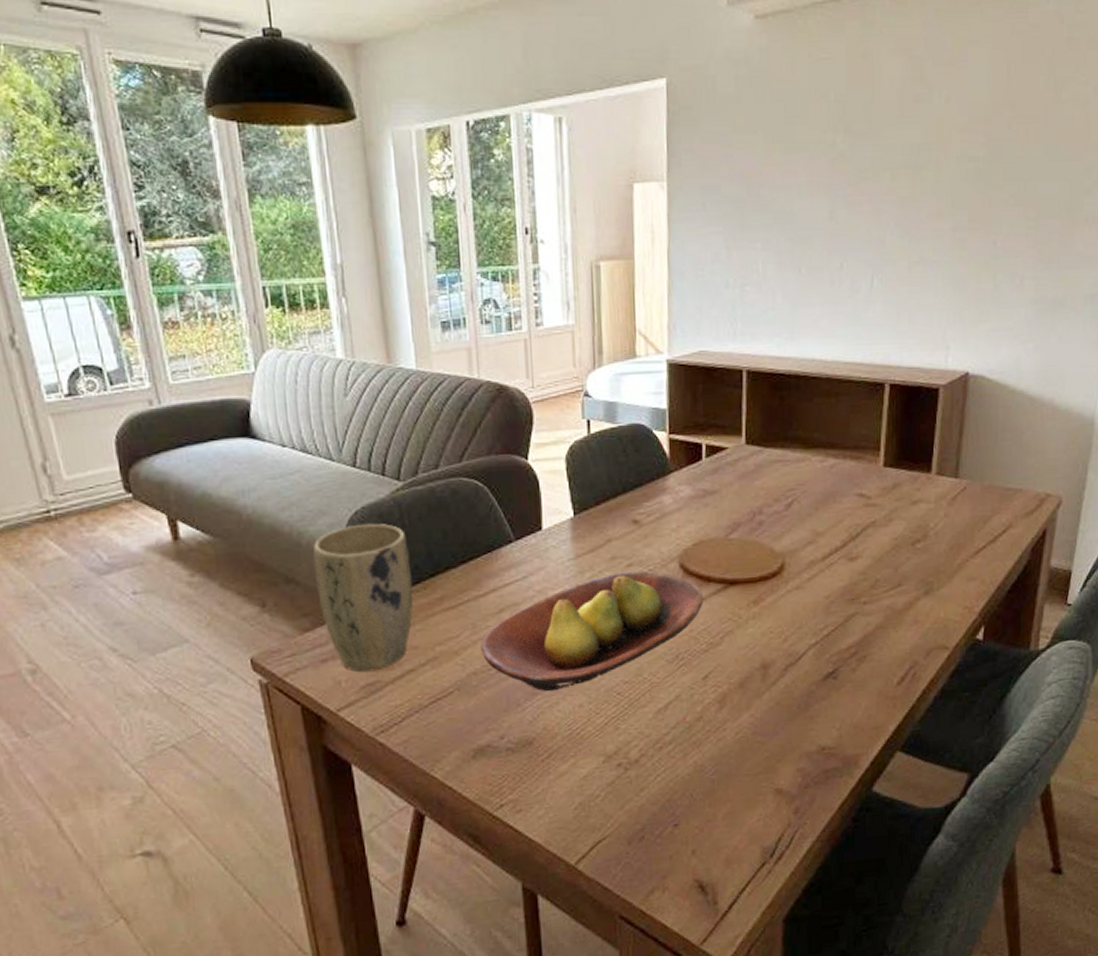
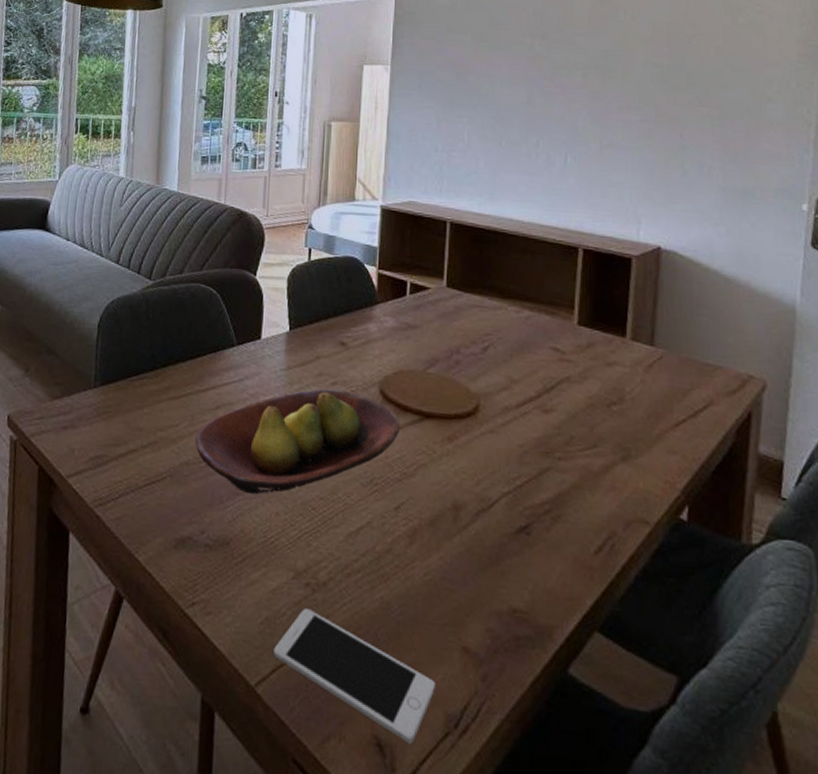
plant pot: present [313,523,414,673] -> none [70,311,149,446]
cell phone: none [591,786,751,880] -> present [273,608,436,744]

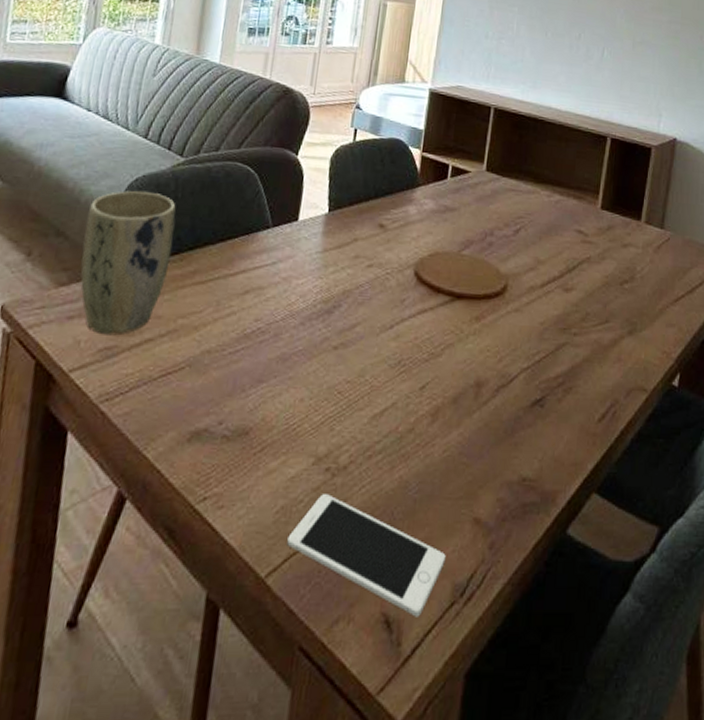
plant pot: none [70,311,149,446] -> present [80,190,176,336]
fruit bowl: present [195,389,401,495] -> none [219,271,432,382]

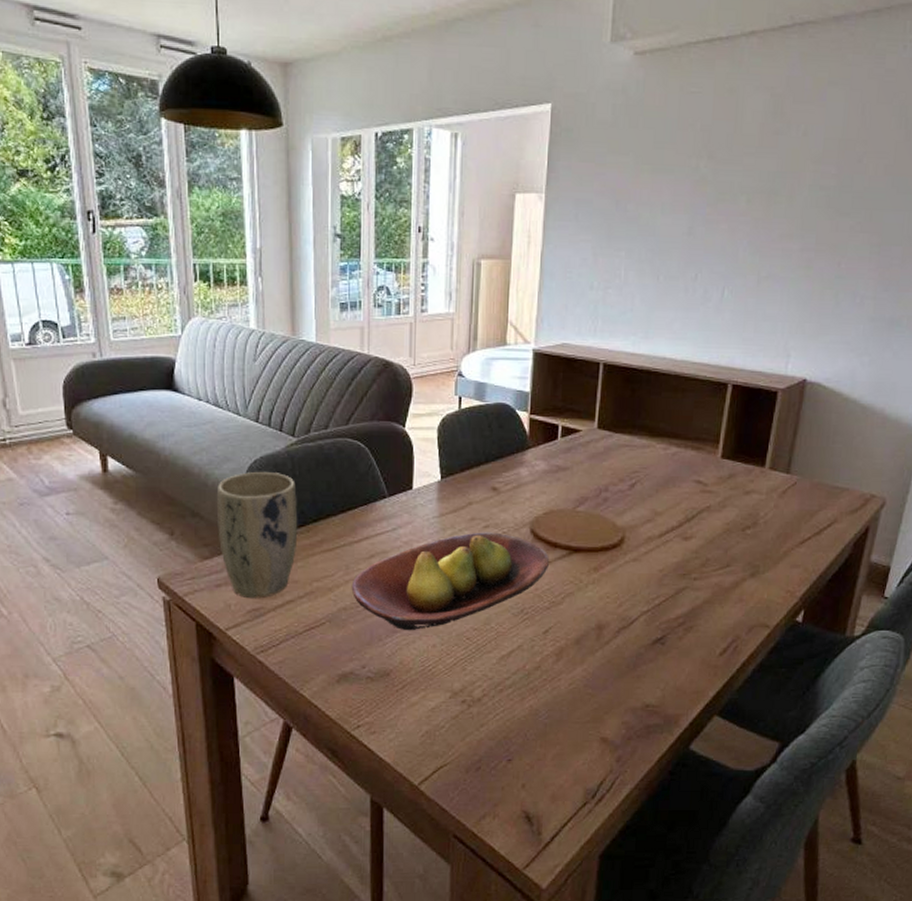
fruit bowl: none [219,271,432,382] -> present [351,532,550,631]
cell phone: present [287,494,446,617] -> none [434,721,577,814]

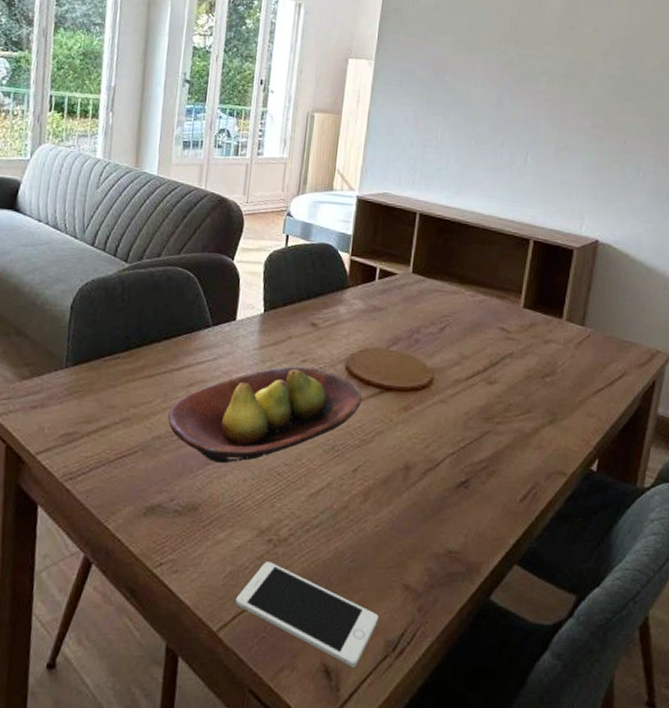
plant pot: present [216,471,298,599] -> none [40,293,124,423]
cell phone: none [434,721,577,814] -> present [235,562,379,668]

